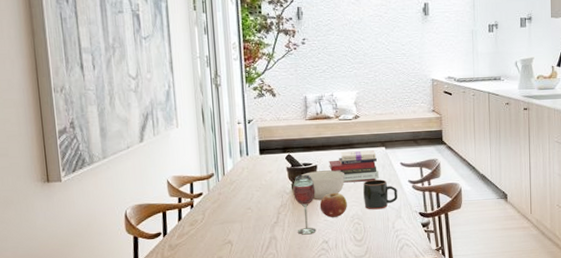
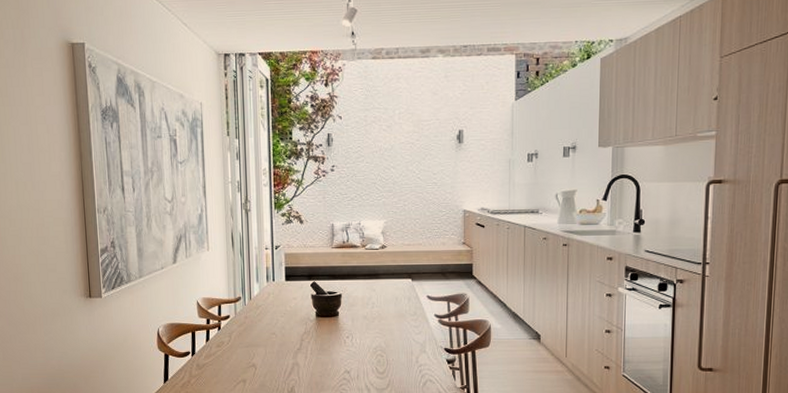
wineglass: present [293,174,316,235] -> none [317,302,339,363]
bowl: present [301,170,345,201] -> none [326,300,369,330]
fruit: present [319,192,347,218] -> none [343,323,370,348]
books: present [329,150,380,183] -> none [353,281,405,313]
mug: present [363,179,398,210] -> none [387,312,423,343]

